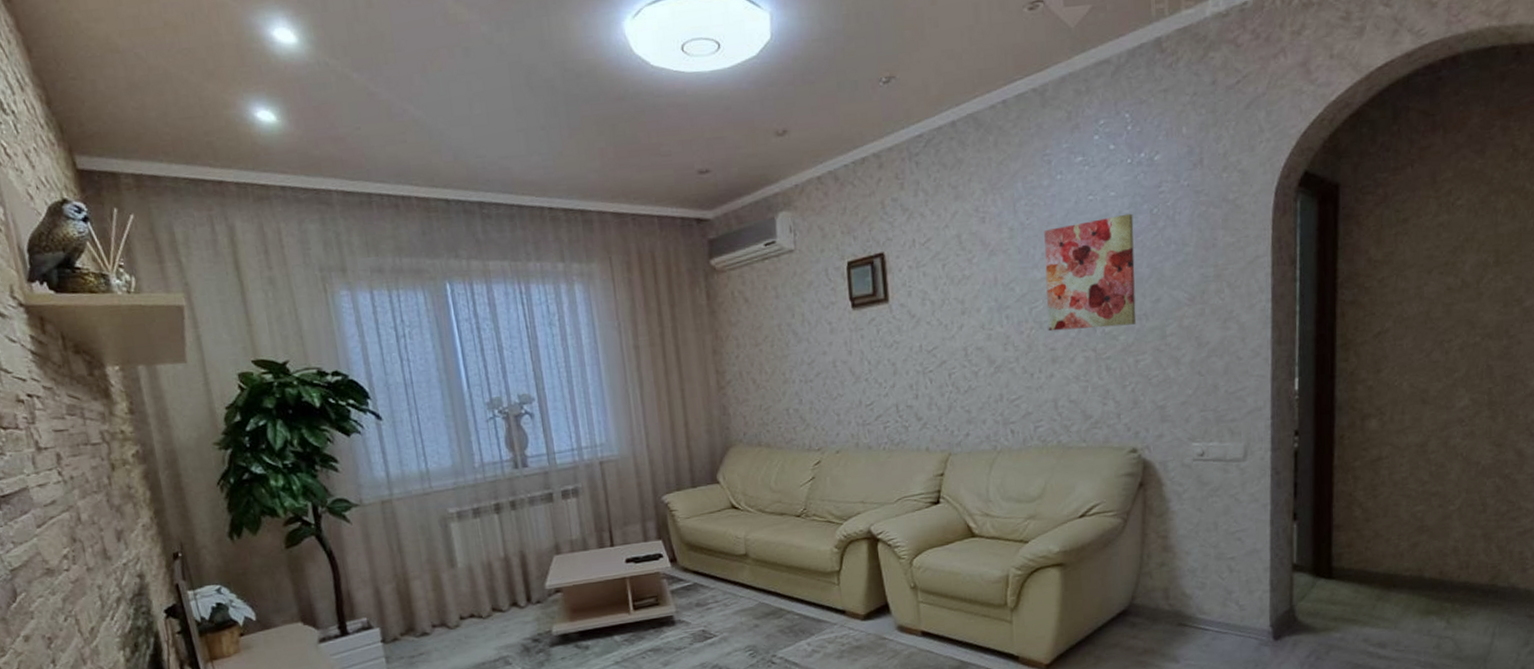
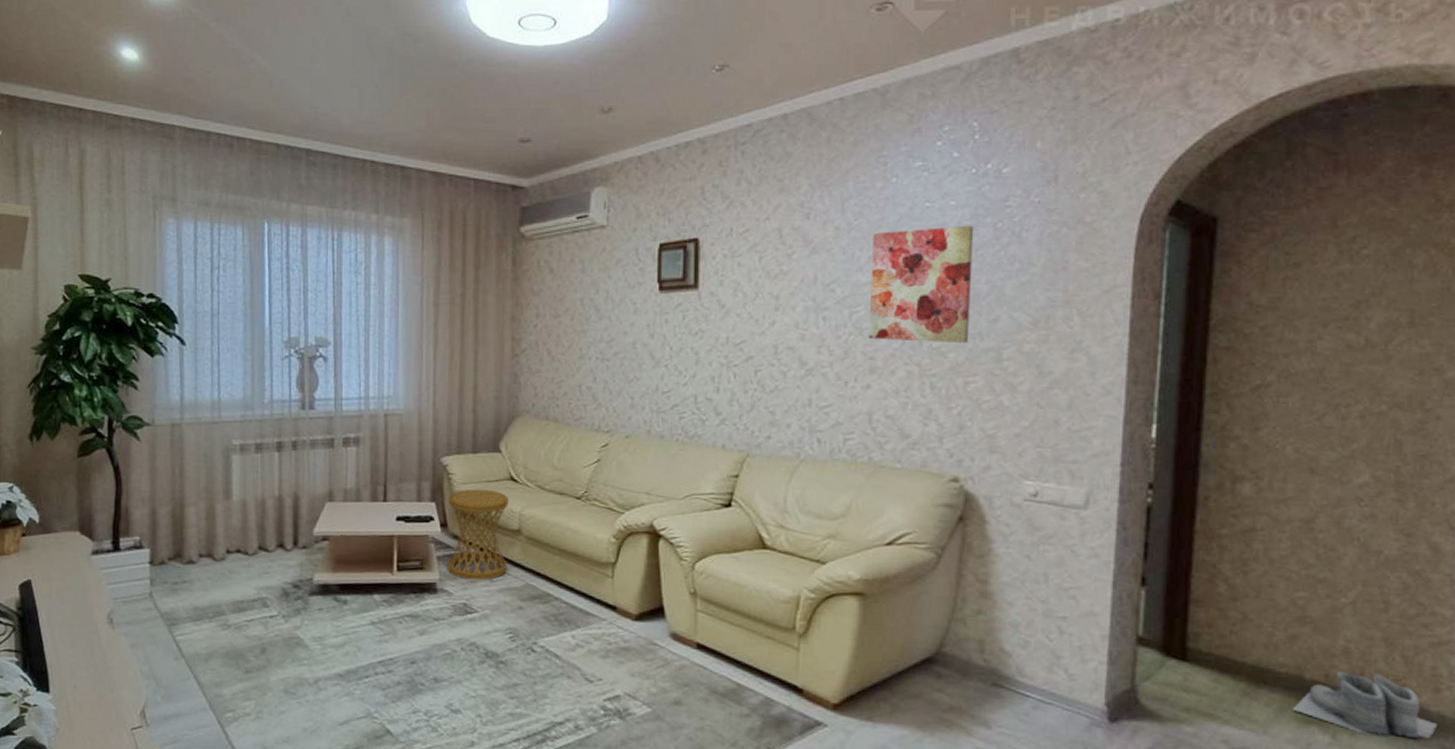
side table: none [673,520,739,608] -> present [446,489,509,581]
boots: none [1416,564,1525,615] -> present [1293,671,1438,739]

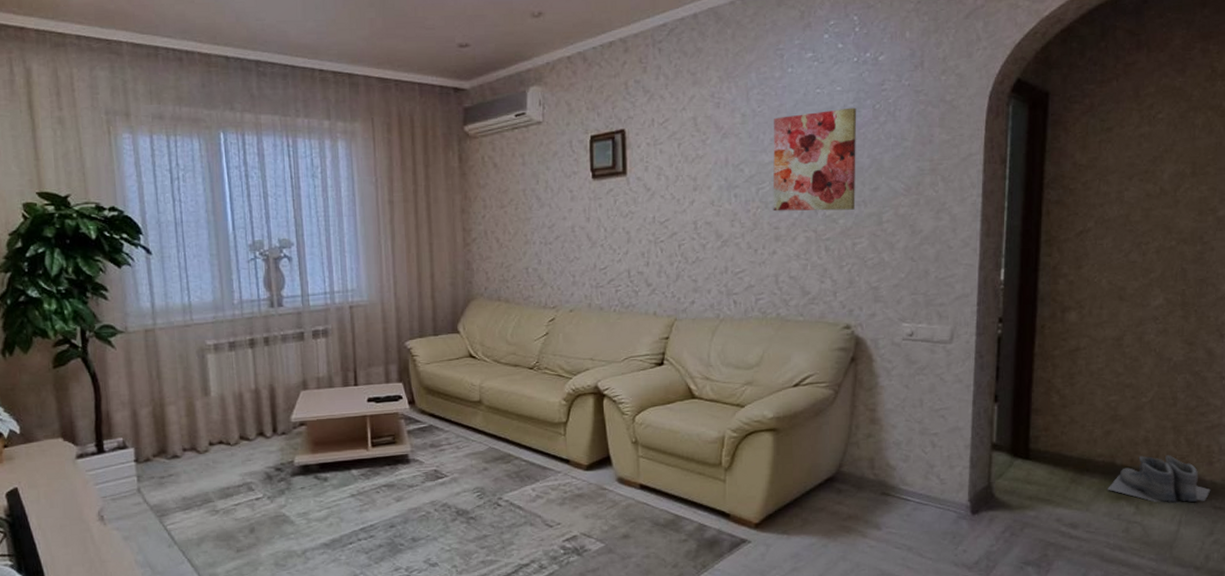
side table: present [446,489,509,581] -> none [414,367,471,449]

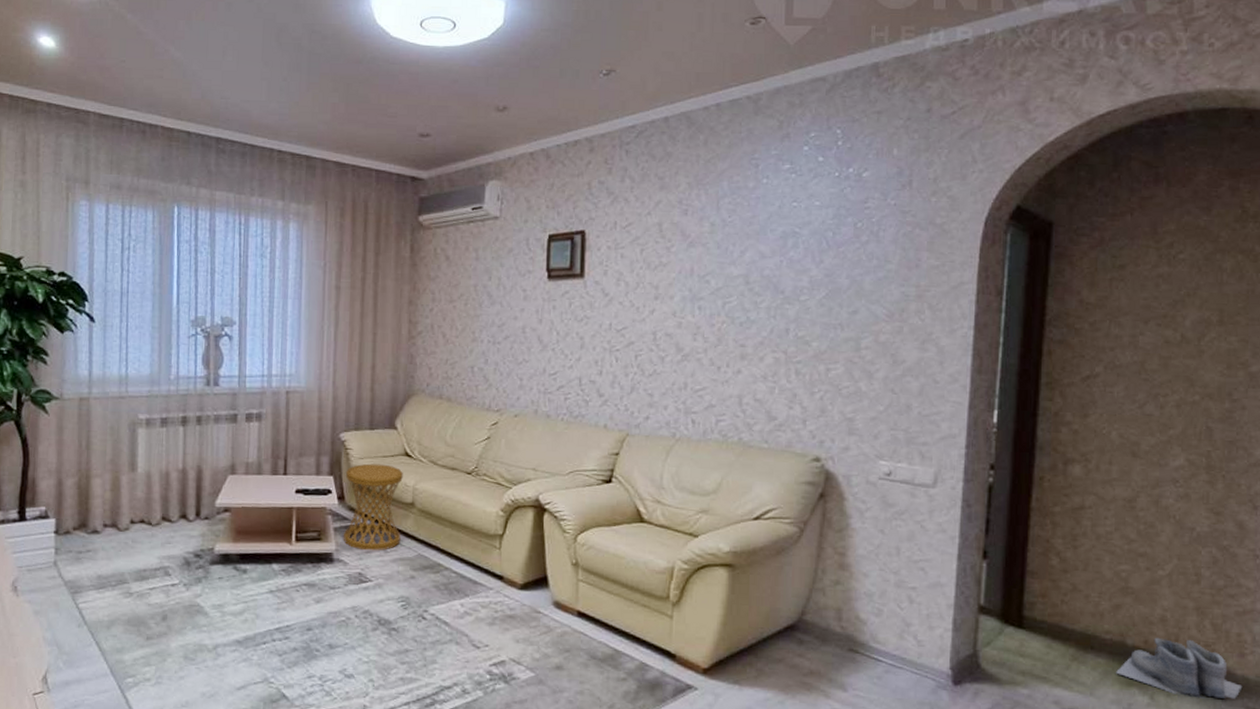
side table: none [414,367,471,449] -> present [343,463,403,551]
wall art: present [773,107,857,212] -> none [740,224,836,333]

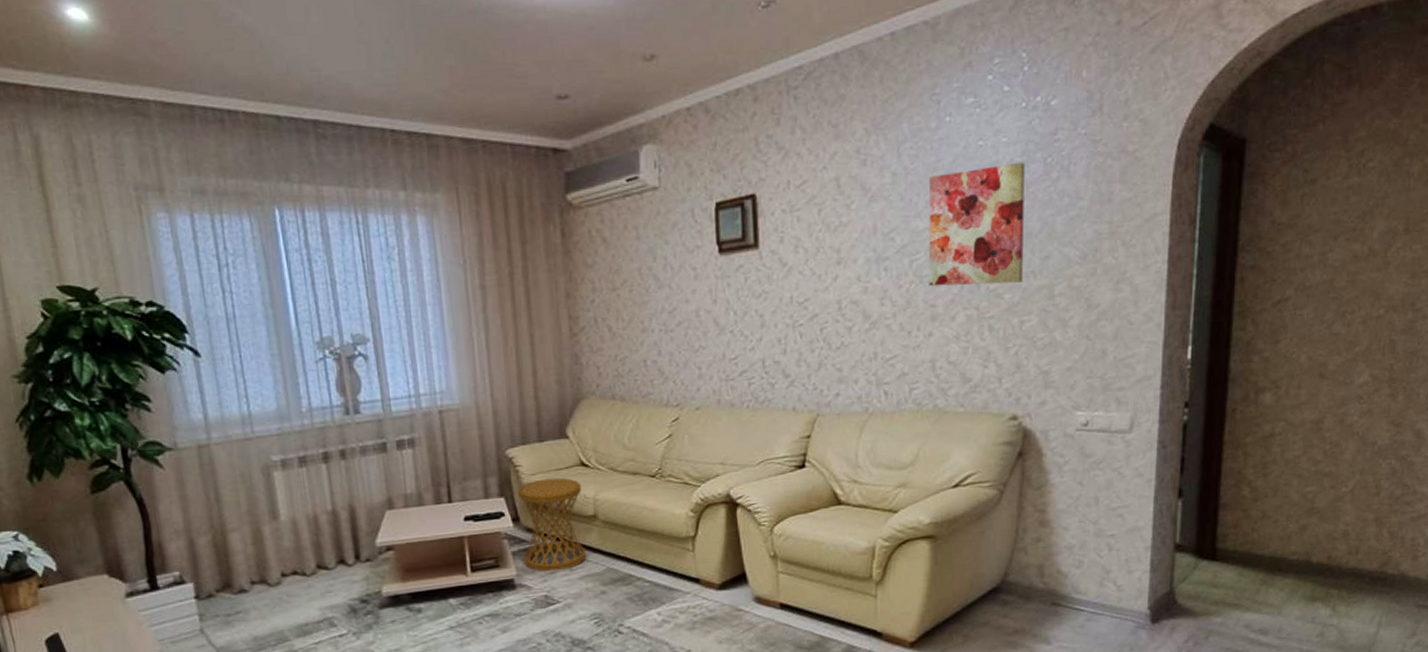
wall art: none [740,224,836,333] -> present [928,162,1025,287]
boots: present [1116,637,1243,699] -> none [1302,549,1415,604]

